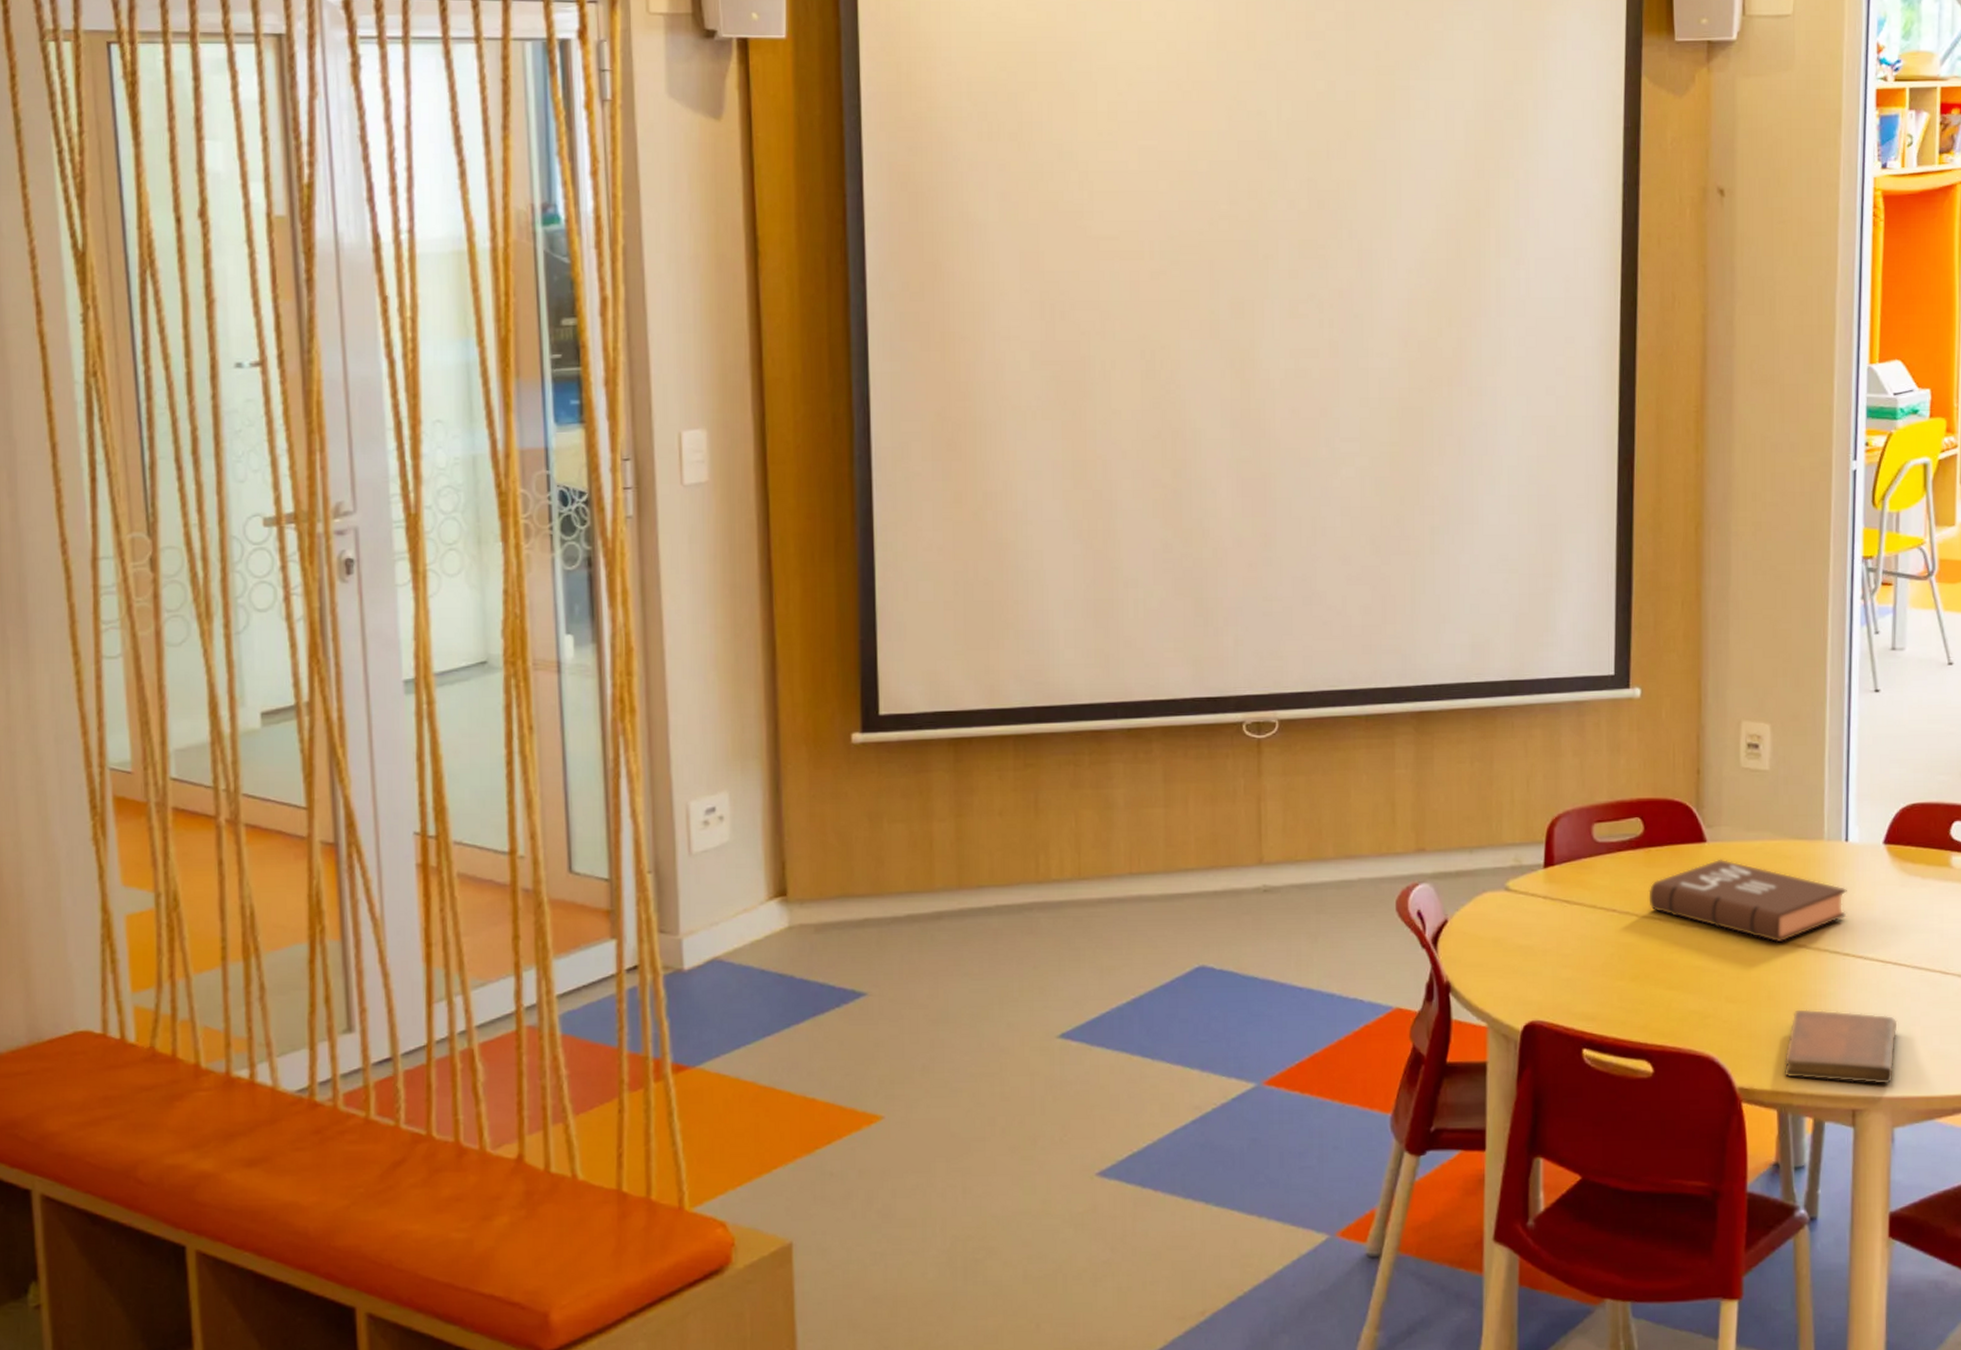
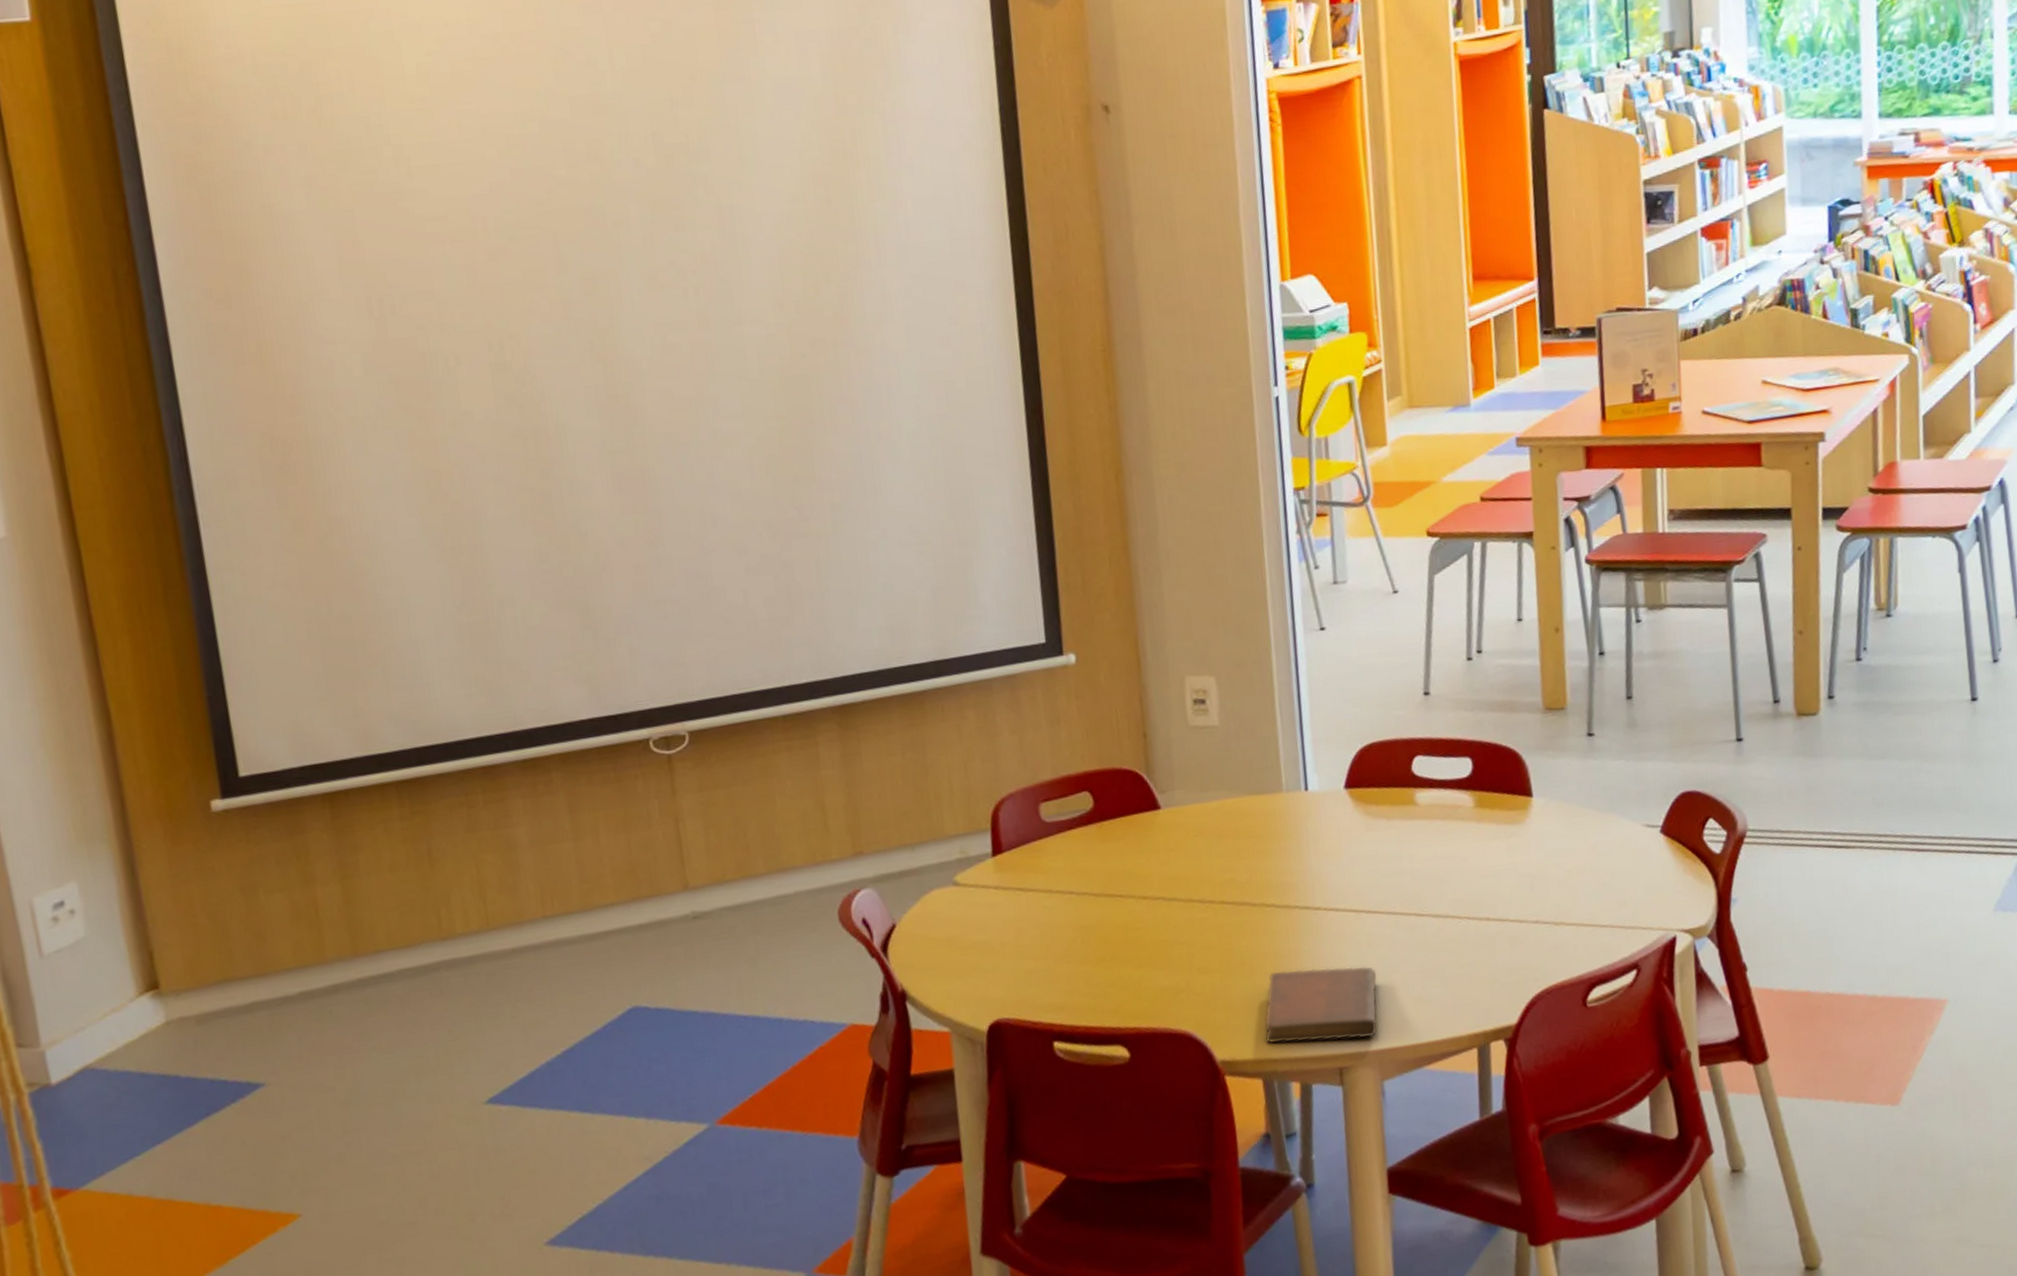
book: present [1648,858,1847,943] -> none [1105,824,1313,906]

